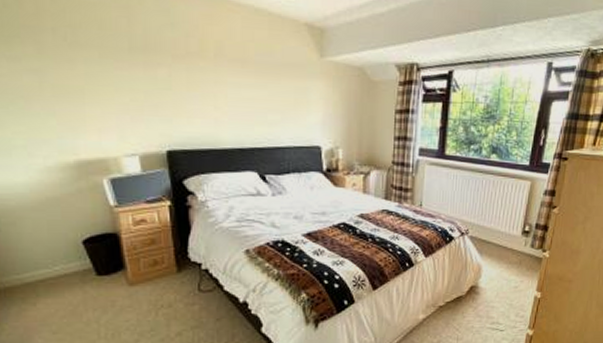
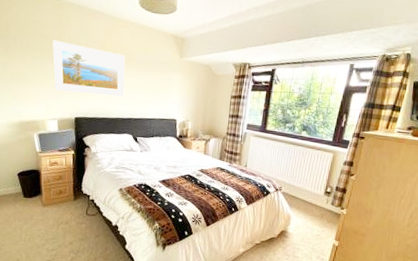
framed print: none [118,32,241,118] -> present [52,40,125,97]

